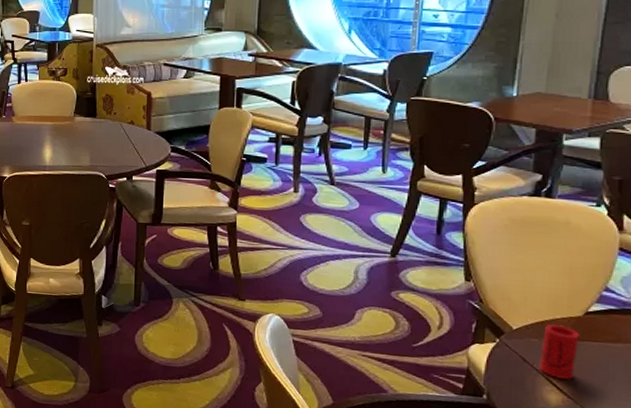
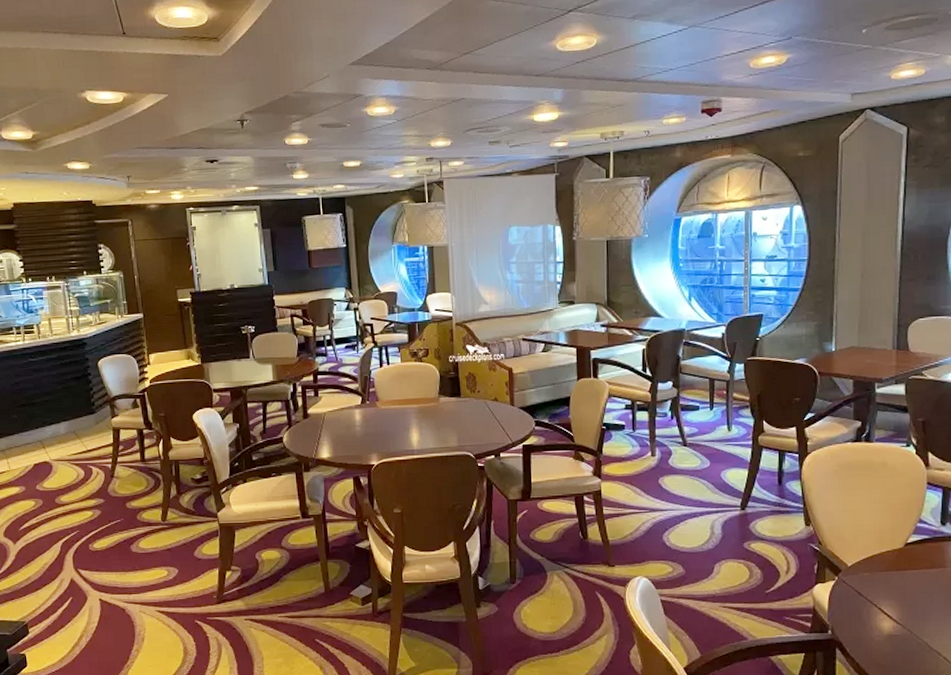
cup: present [539,324,580,381] -> none [872,558,902,608]

